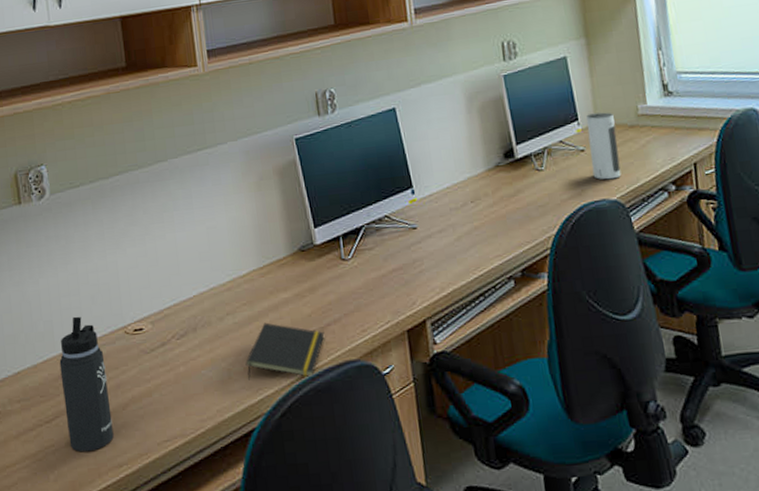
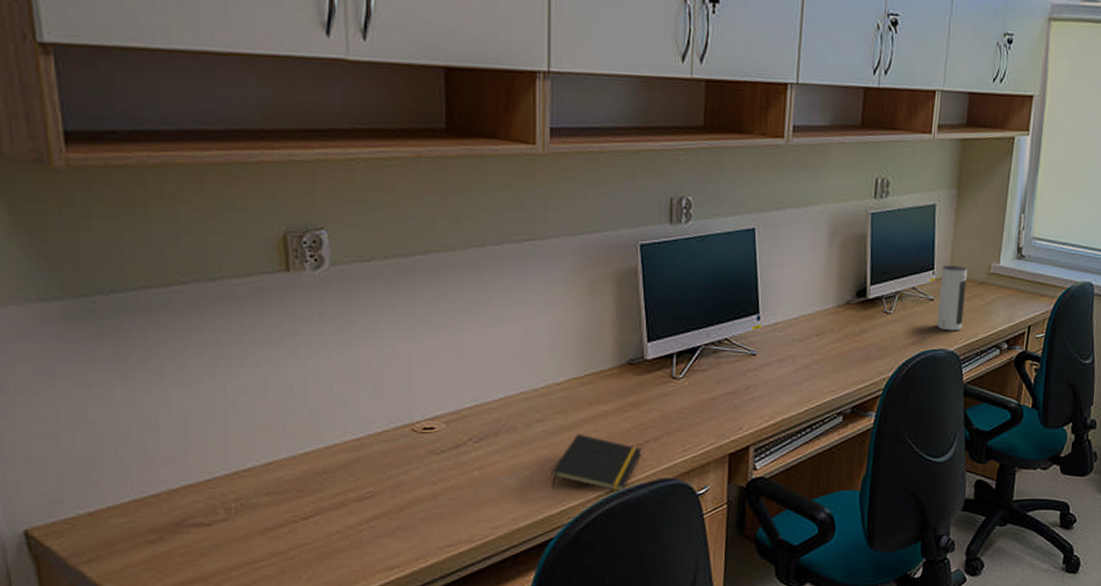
thermos bottle: present [59,316,114,452] -> none [325,407,386,553]

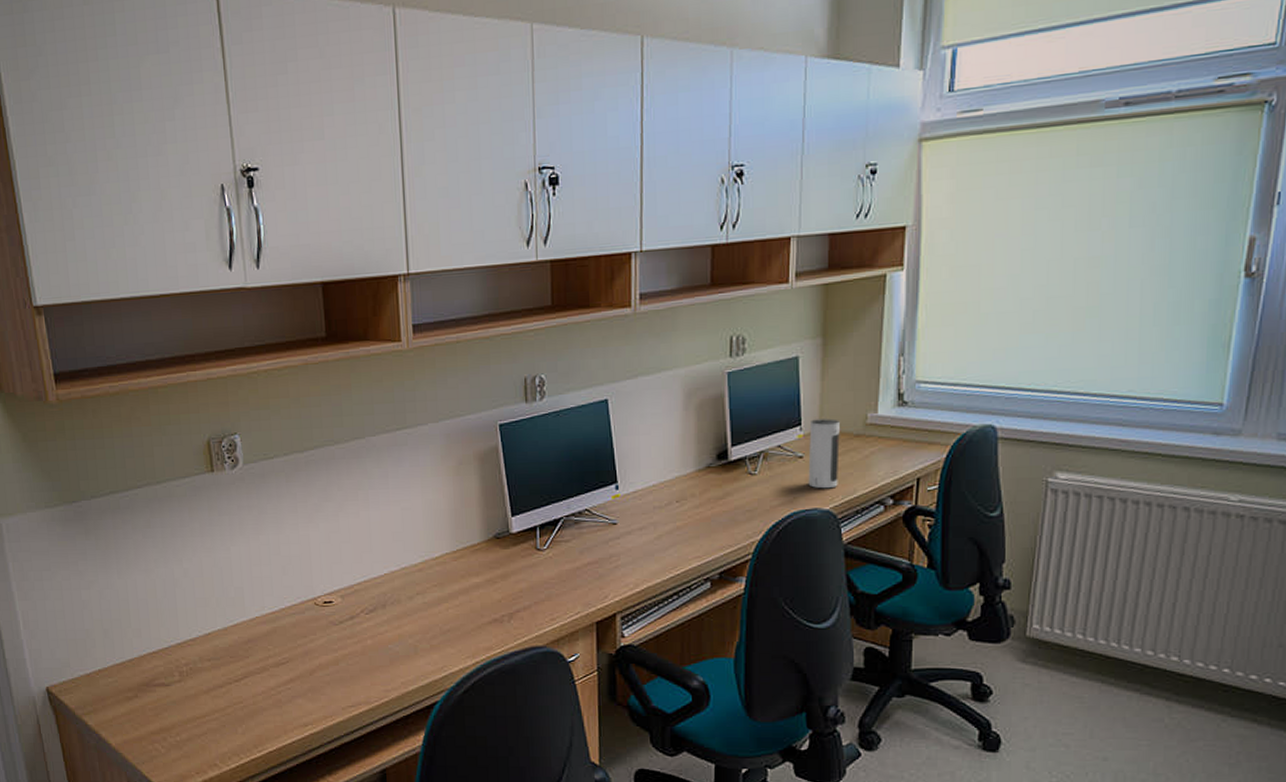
notepad: present [550,433,642,493] -> none [432,604,513,660]

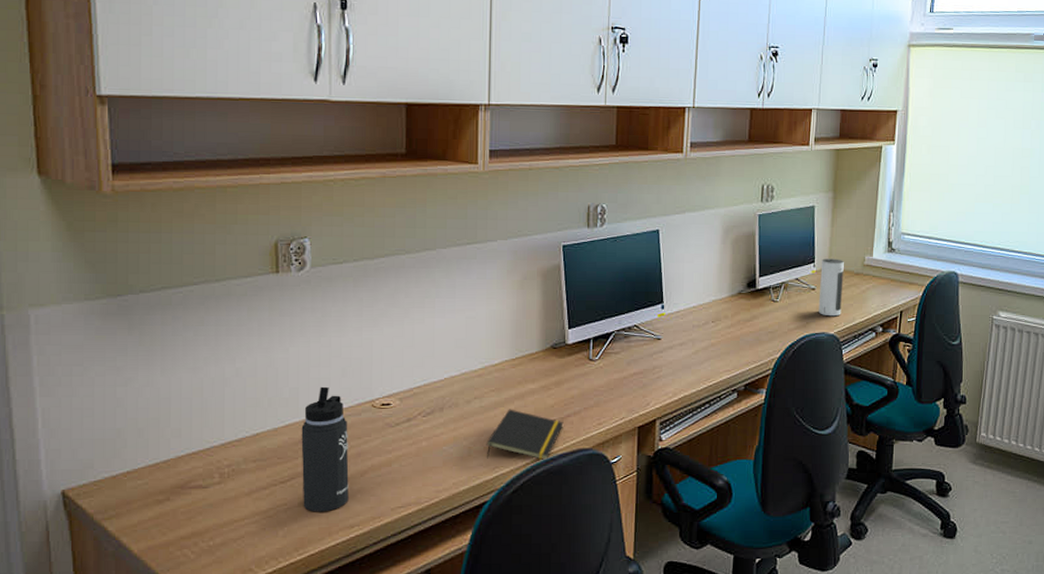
thermos bottle: none [249,585,300,710] -> present [301,386,349,512]
notepad: none [432,604,513,660] -> present [486,409,564,461]

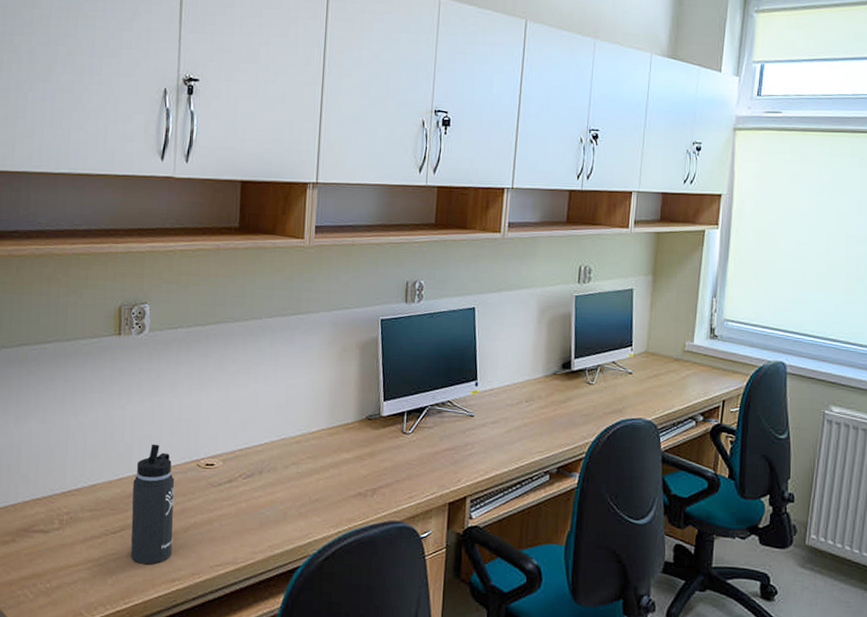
notepad: present [486,409,564,461] -> none [301,476,376,531]
speaker: present [818,258,844,317] -> none [635,342,663,403]

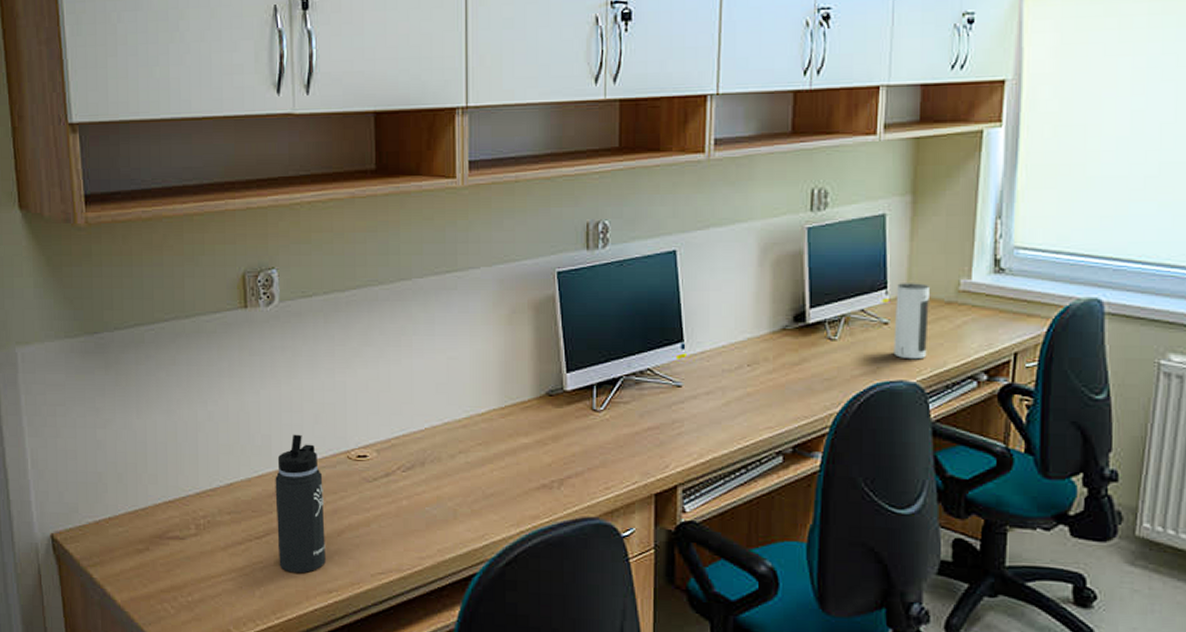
speaker: none [635,342,663,403] -> present [893,283,929,360]

